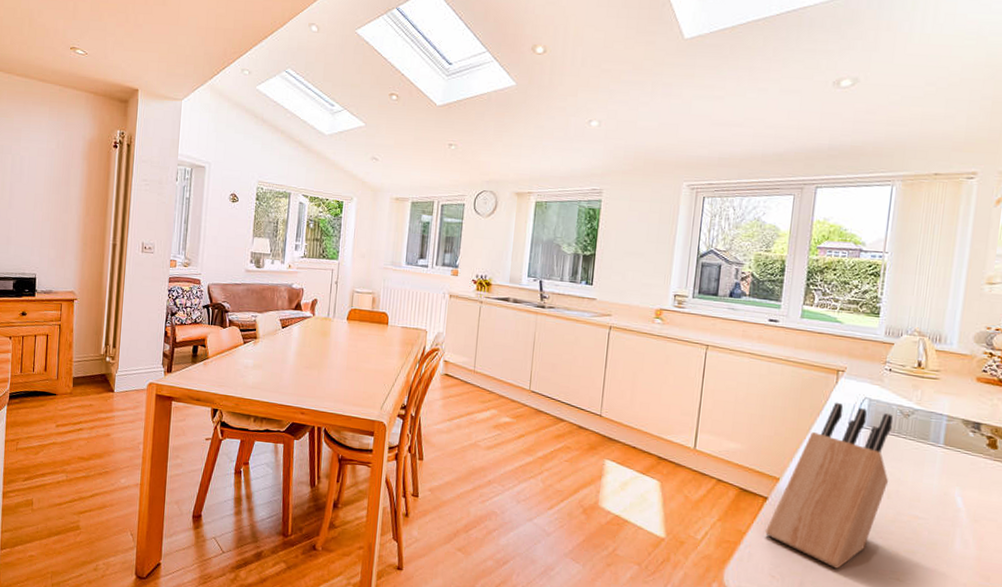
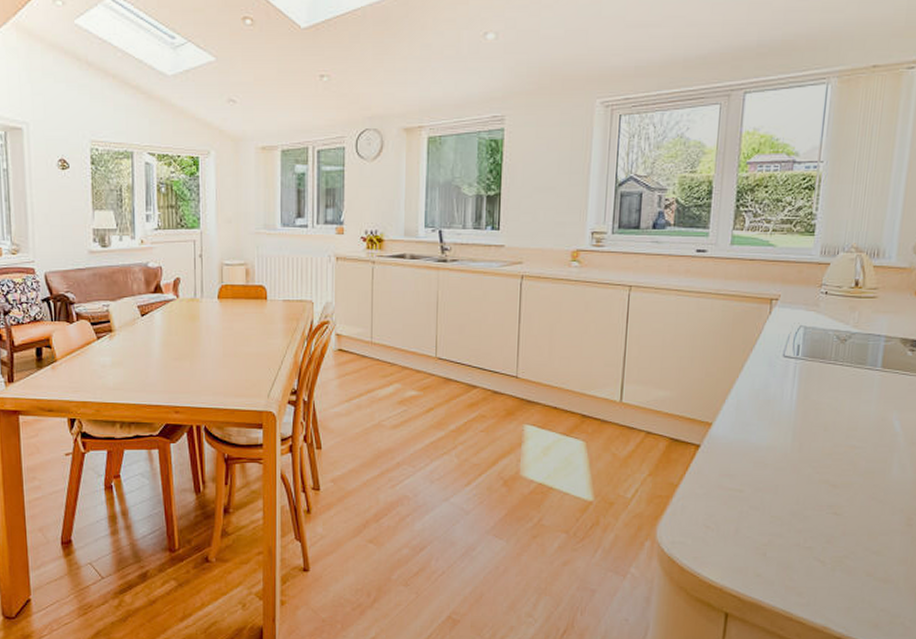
knife block: present [765,402,893,569] -> none [699,334,830,511]

